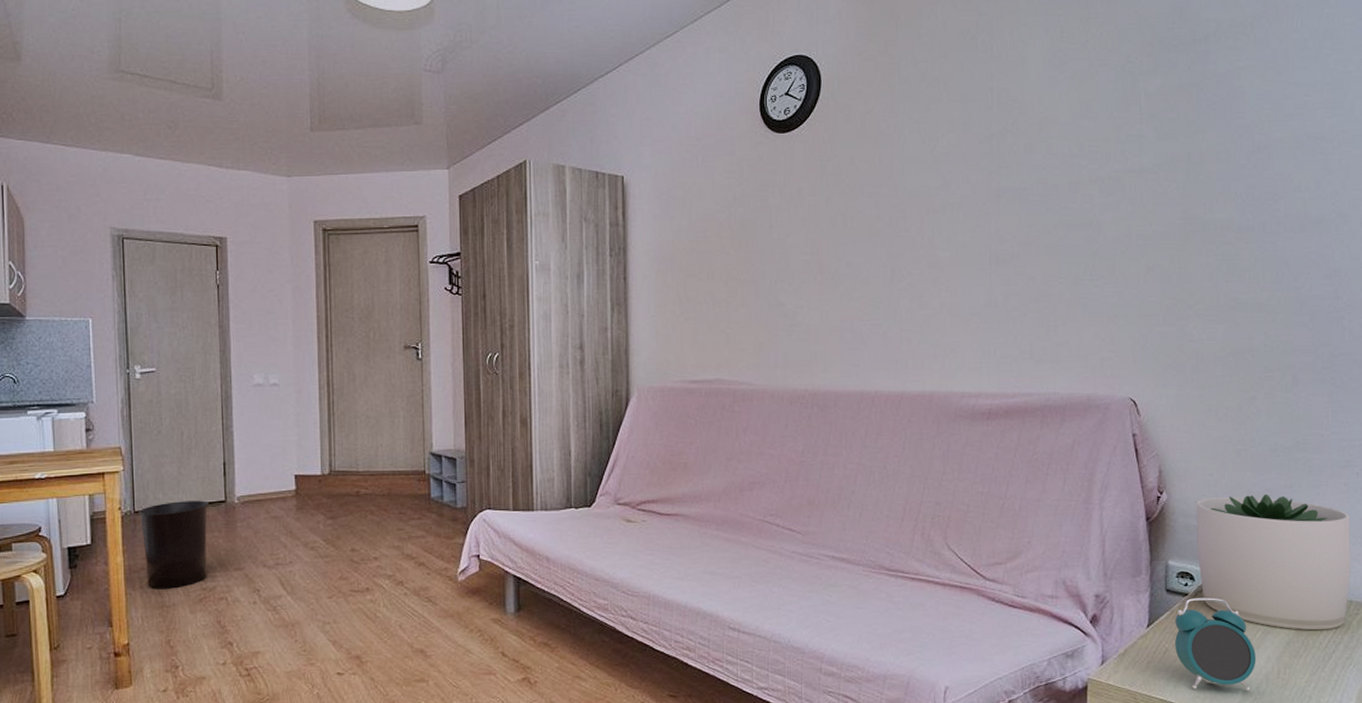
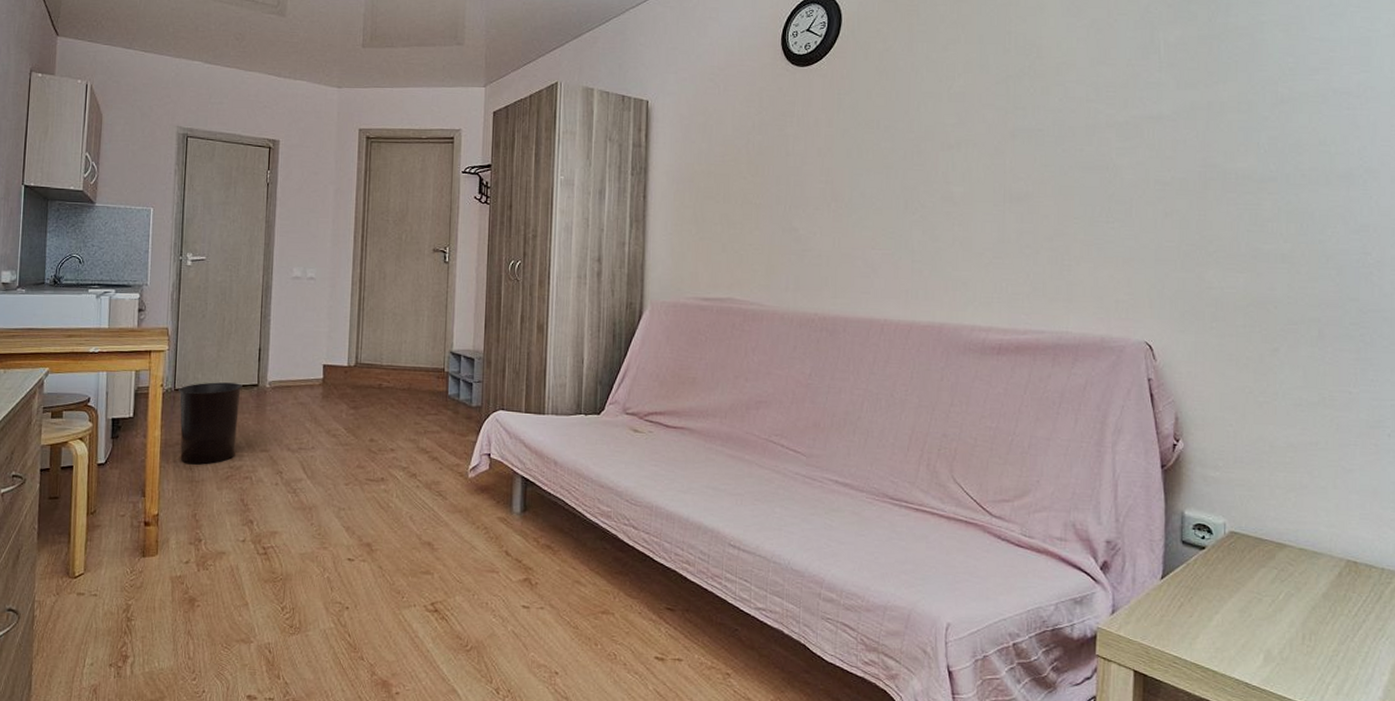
alarm clock: present [1175,597,1257,692] -> none [1191,552,1279,656]
planter: present [1196,494,1351,631] -> none [1214,449,1383,598]

